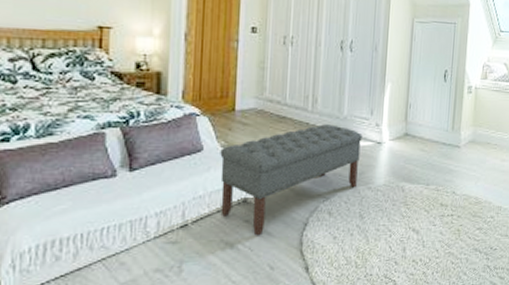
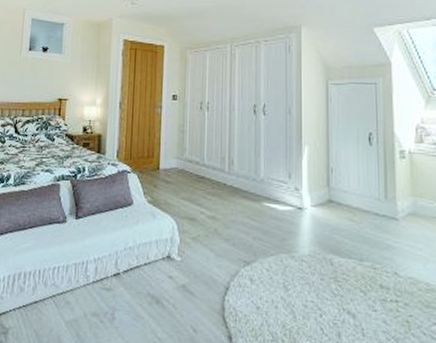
bench: present [220,124,363,236] -> none [147,186,281,294]

